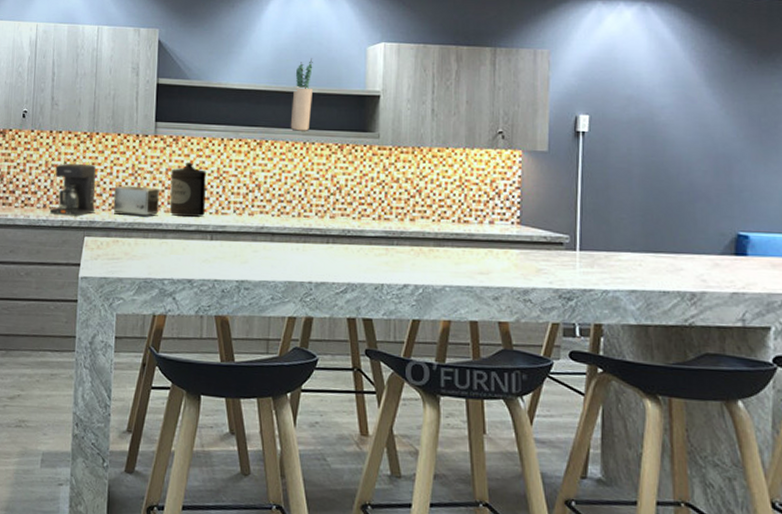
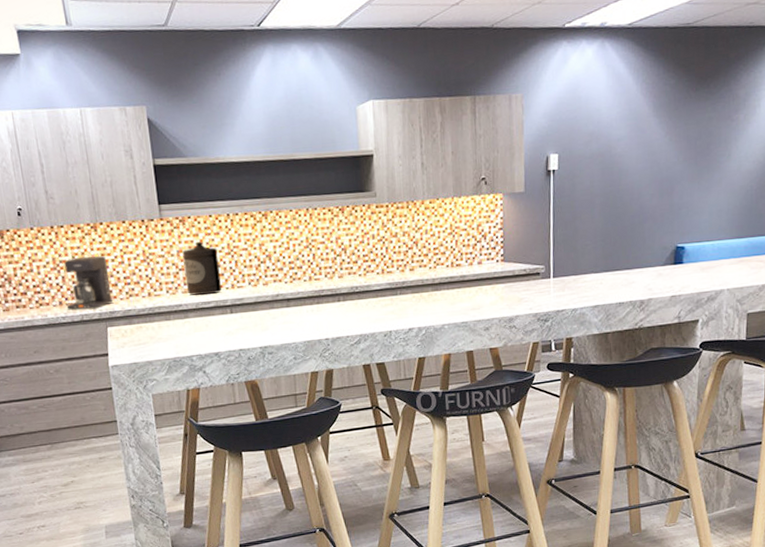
toaster: present [113,185,159,217] -> none [128,270,176,302]
vase: present [290,58,313,131] -> none [290,123,311,199]

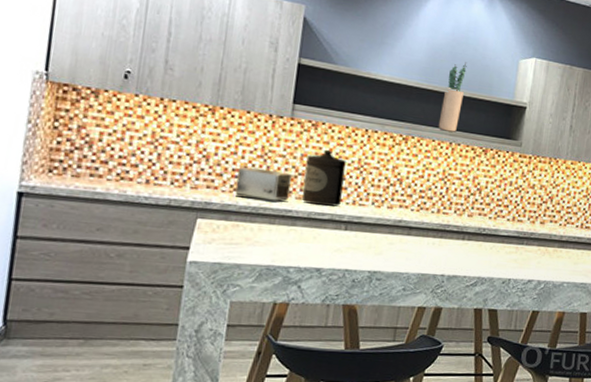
coffee maker: present [64,256,114,310] -> none [153,136,217,196]
toaster: none [128,270,176,302] -> present [235,167,292,203]
vase: none [290,123,311,199] -> present [438,62,467,132]

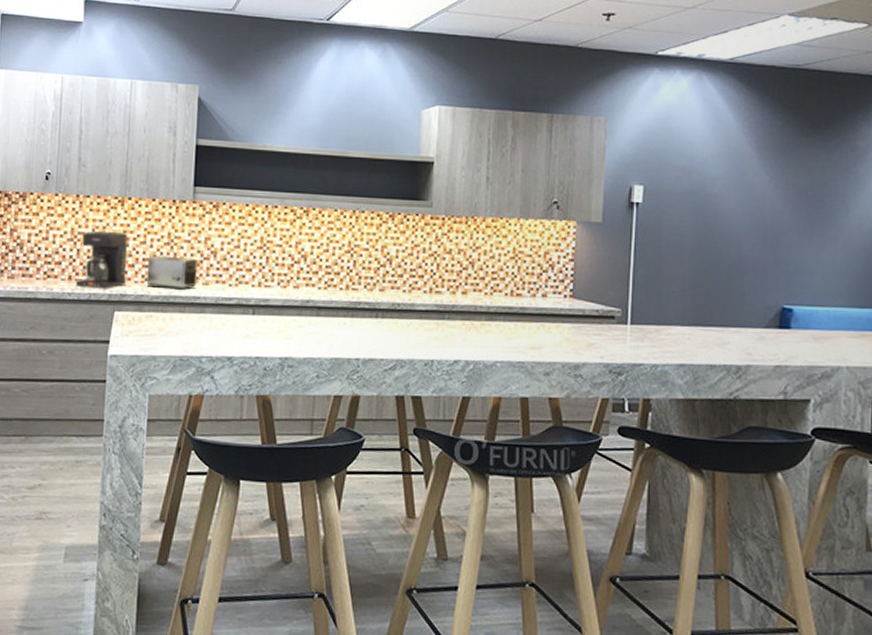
coffee maker: none [153,136,217,196] -> present [75,230,128,289]
canister: present [301,149,346,207] -> none [208,230,249,290]
vase: present [438,62,467,132] -> none [339,121,365,199]

